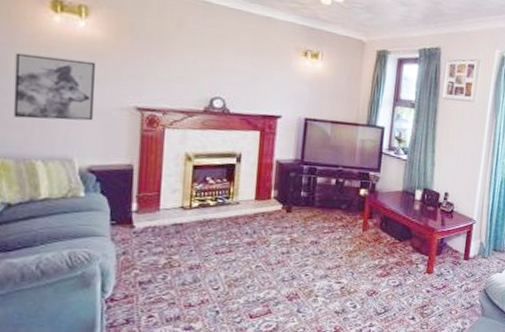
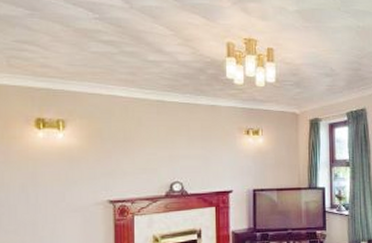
wall art: present [13,52,96,121] -> none [9,166,75,224]

